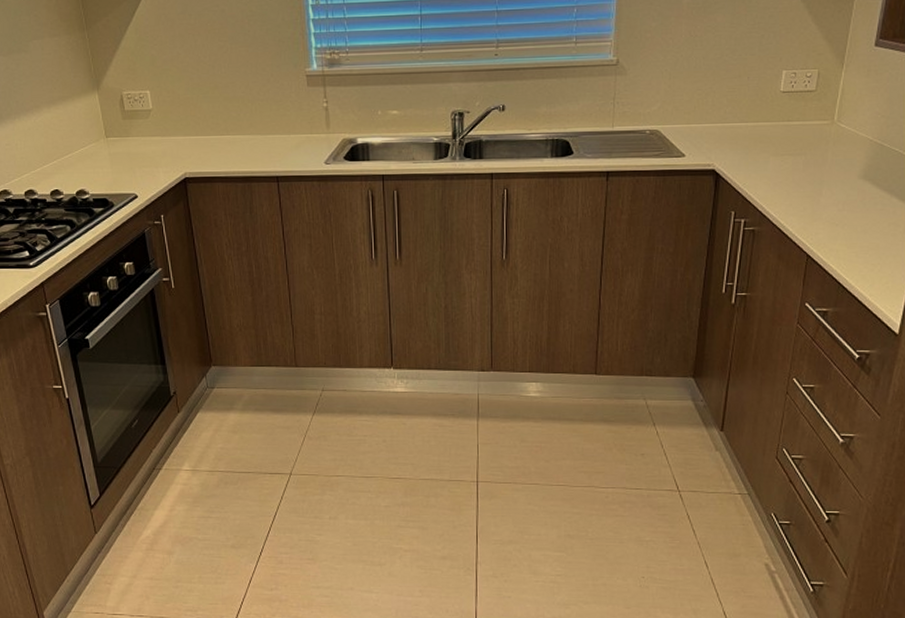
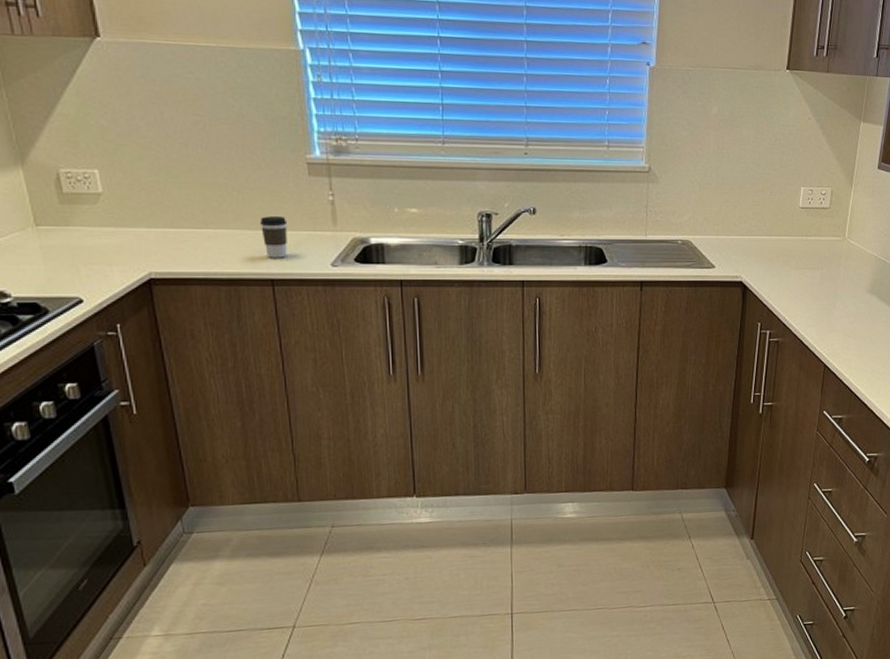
coffee cup: none [268,122,290,158] -> present [259,216,288,258]

